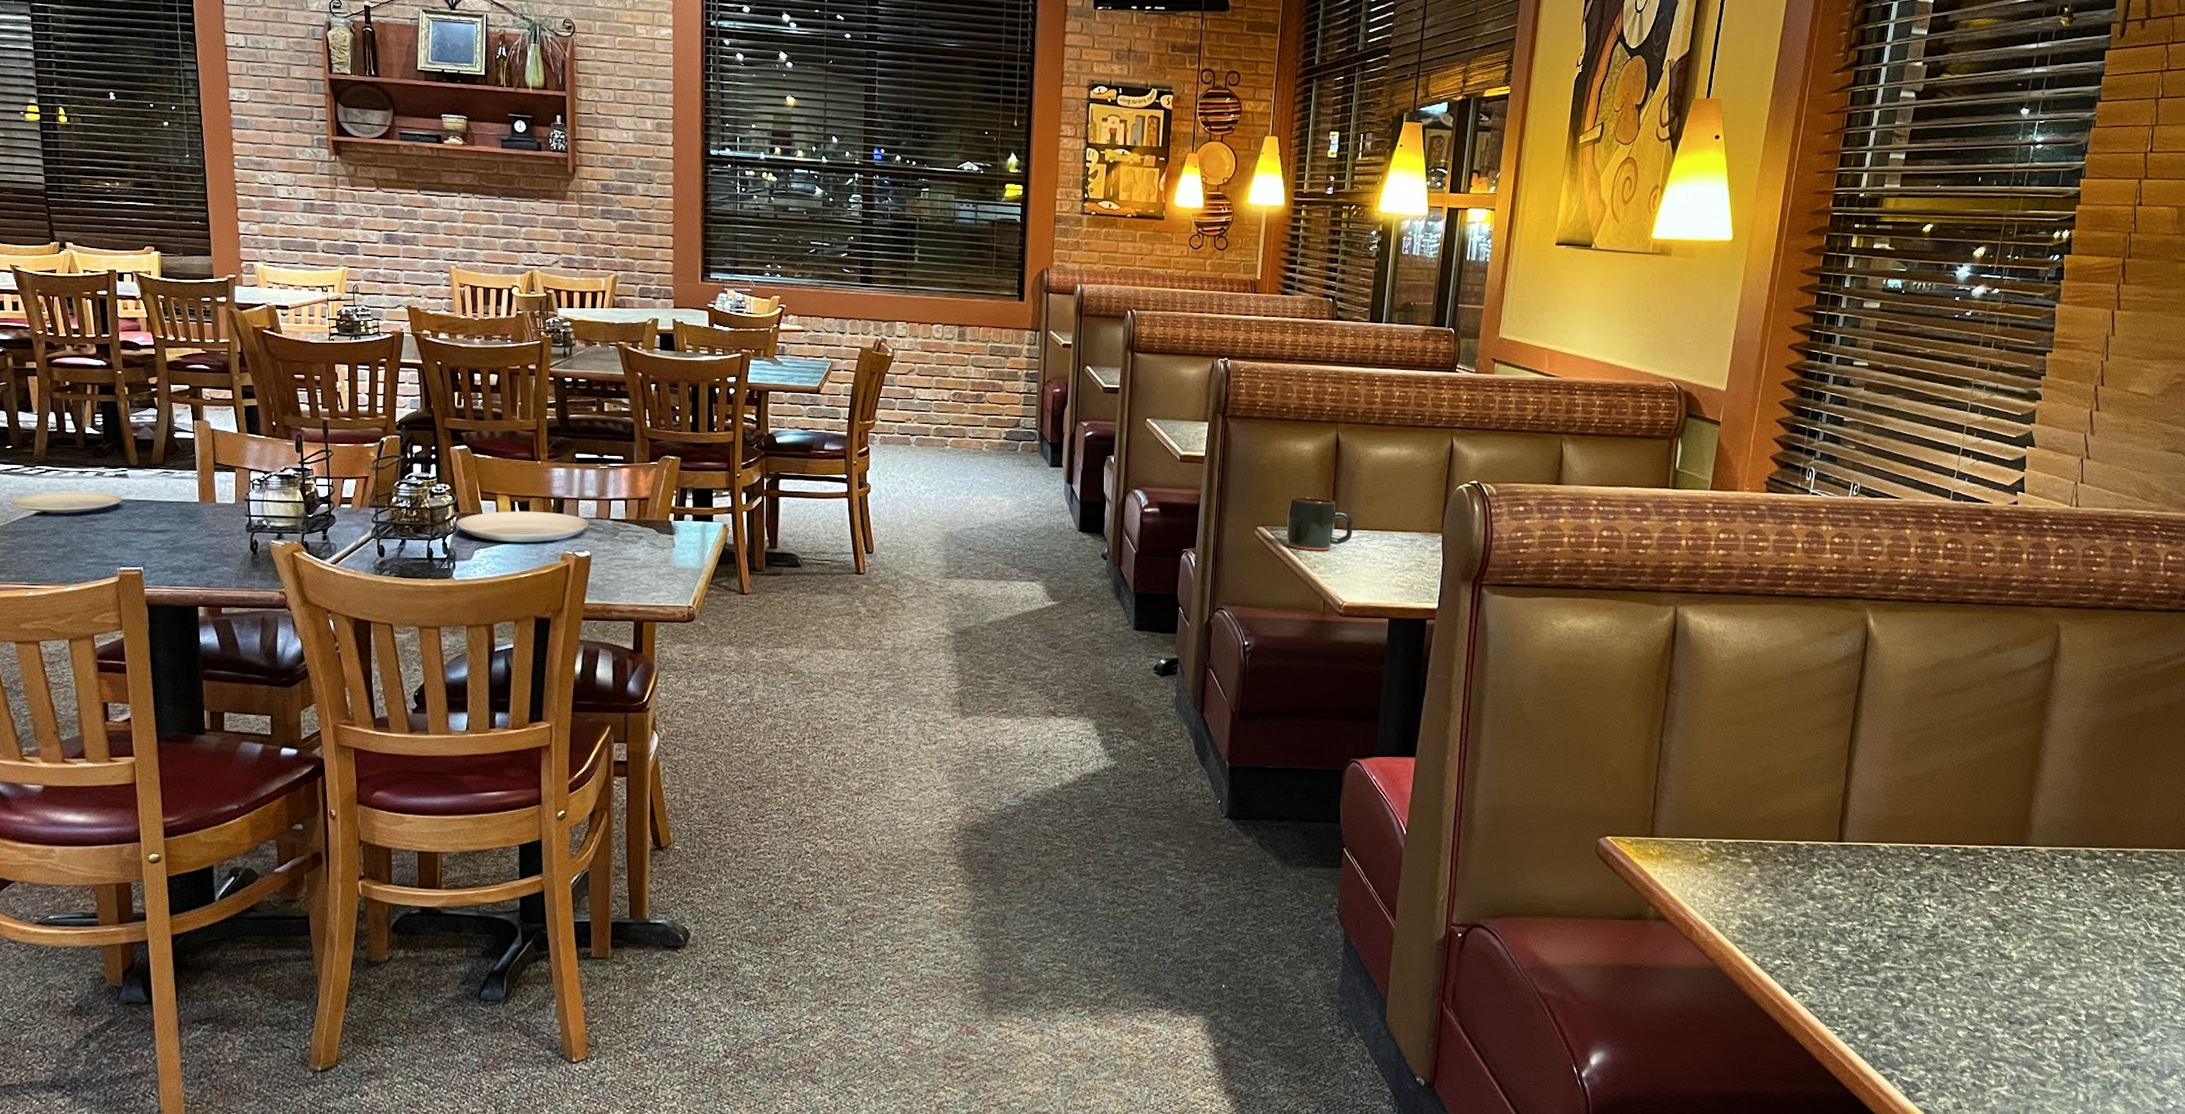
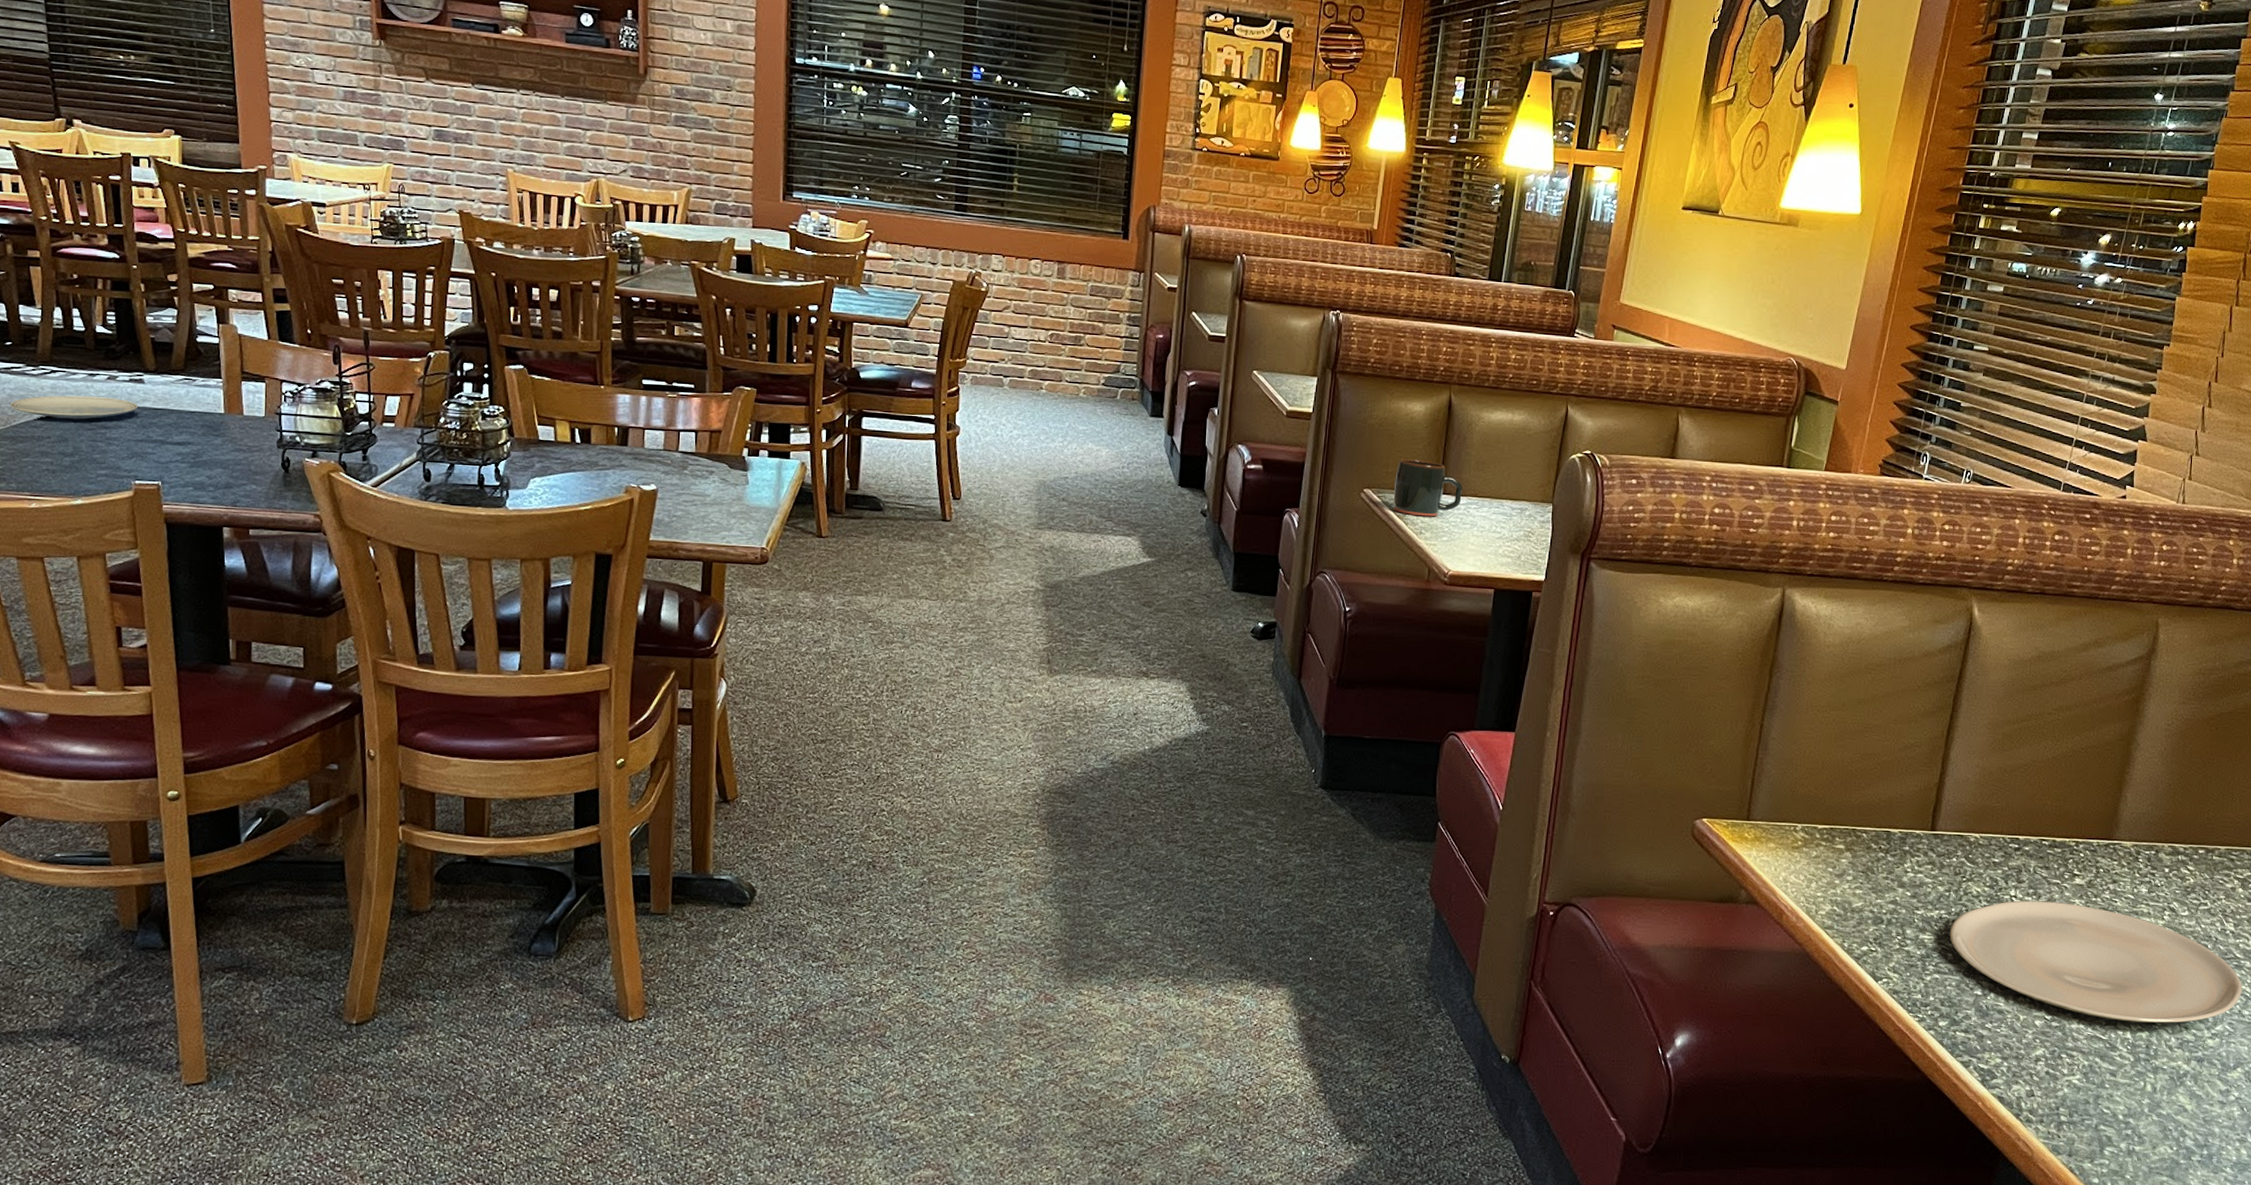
plate: present [456,511,589,542] -> none [510,438,656,473]
plate: none [1864,909,2172,1031] -> present [1949,900,2243,1023]

